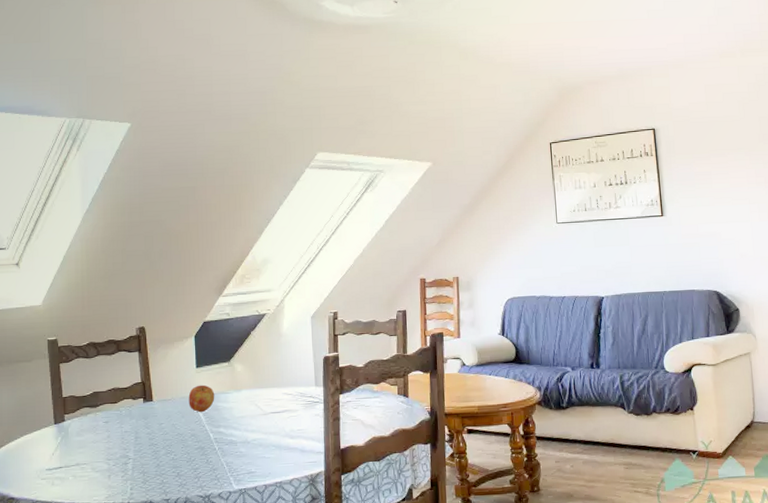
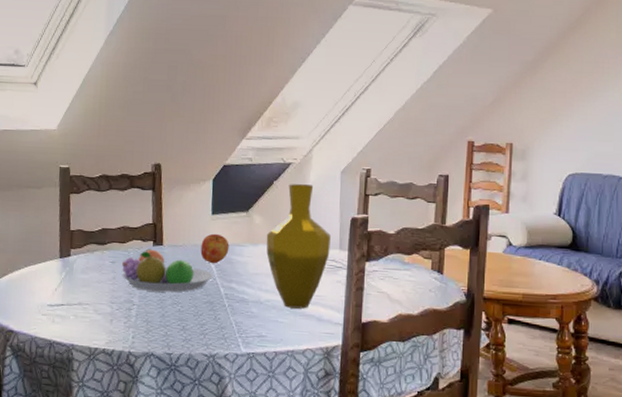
fruit bowl: none [114,405,203,445] -> present [121,249,214,292]
vase: none [248,331,307,444] -> present [266,184,331,309]

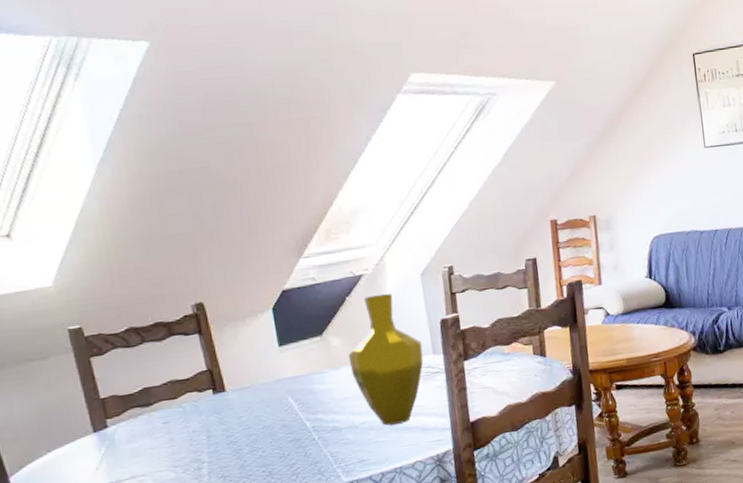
fruit bowl: present [121,249,214,292] -> none [177,398,295,446]
apple: present [200,233,229,264] -> none [272,365,308,399]

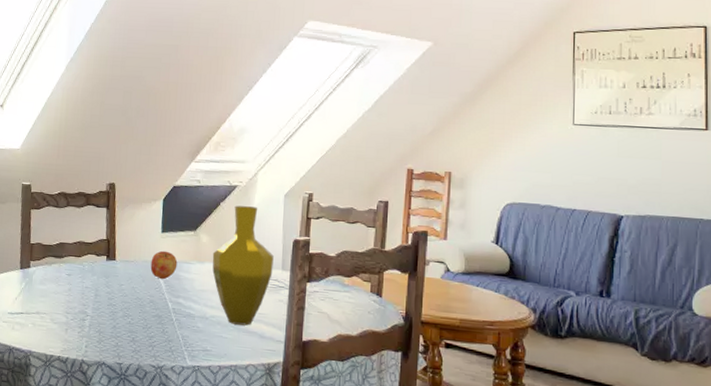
apple: none [272,365,308,399] -> present [150,250,178,280]

